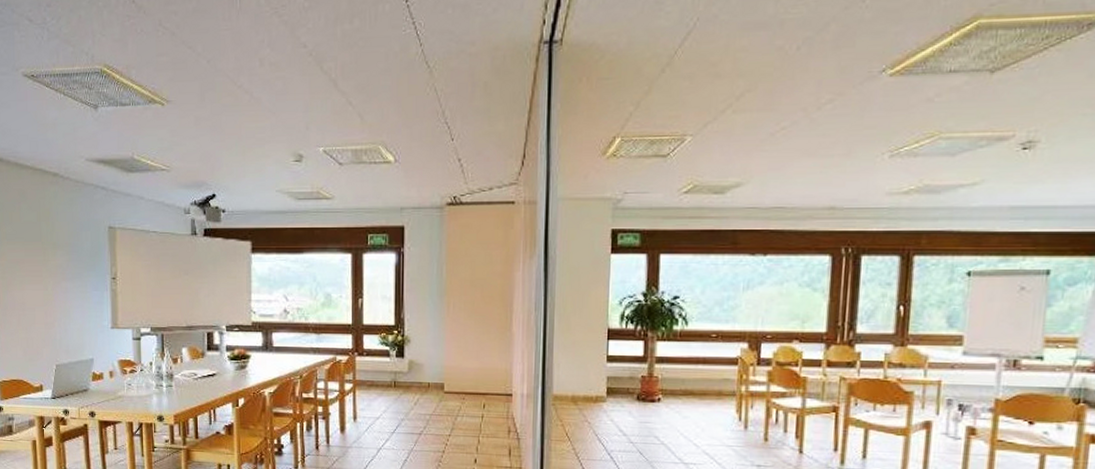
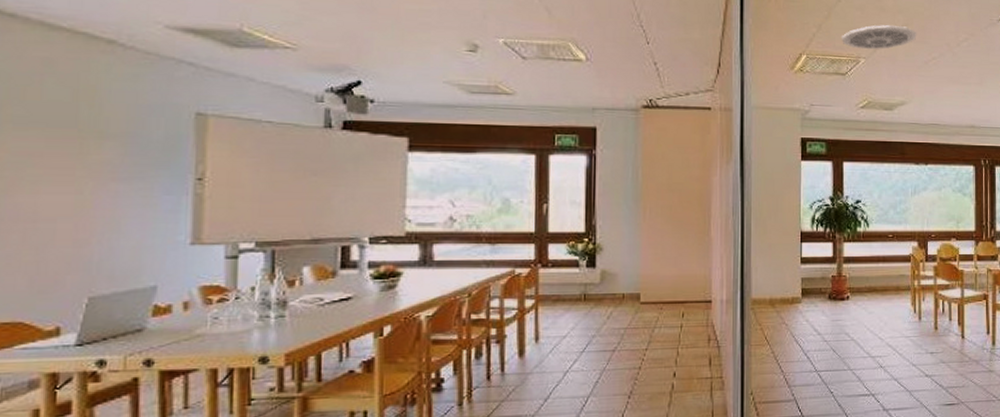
ceiling vent: none [664,93,762,126] -> present [842,25,917,50]

